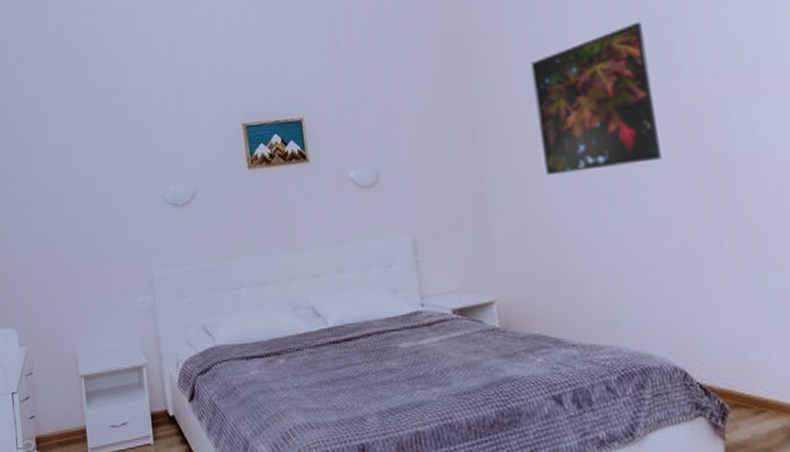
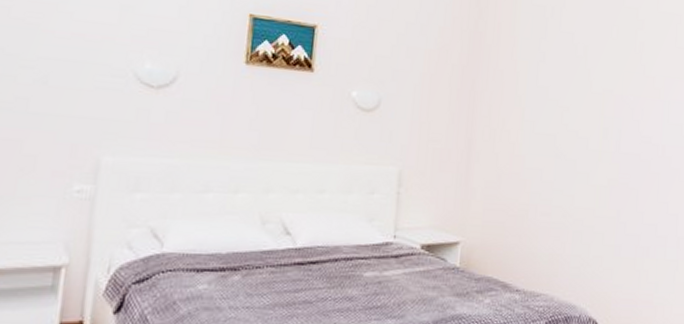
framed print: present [530,21,662,175] -> none [527,18,624,139]

